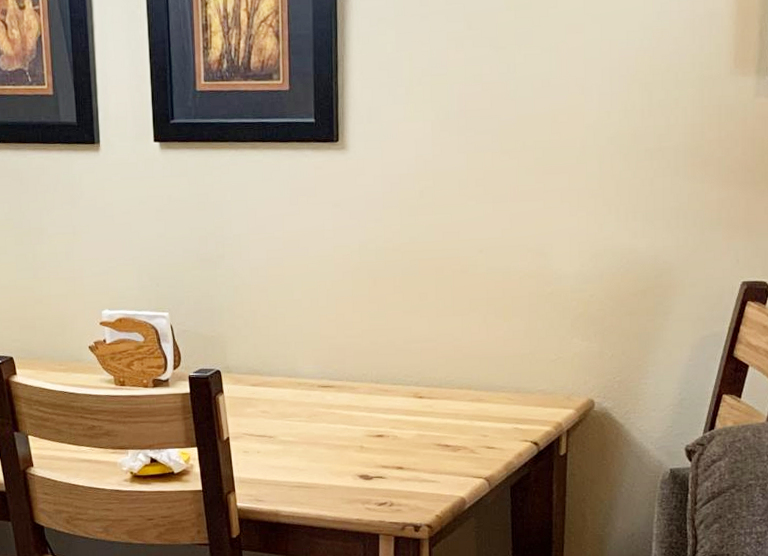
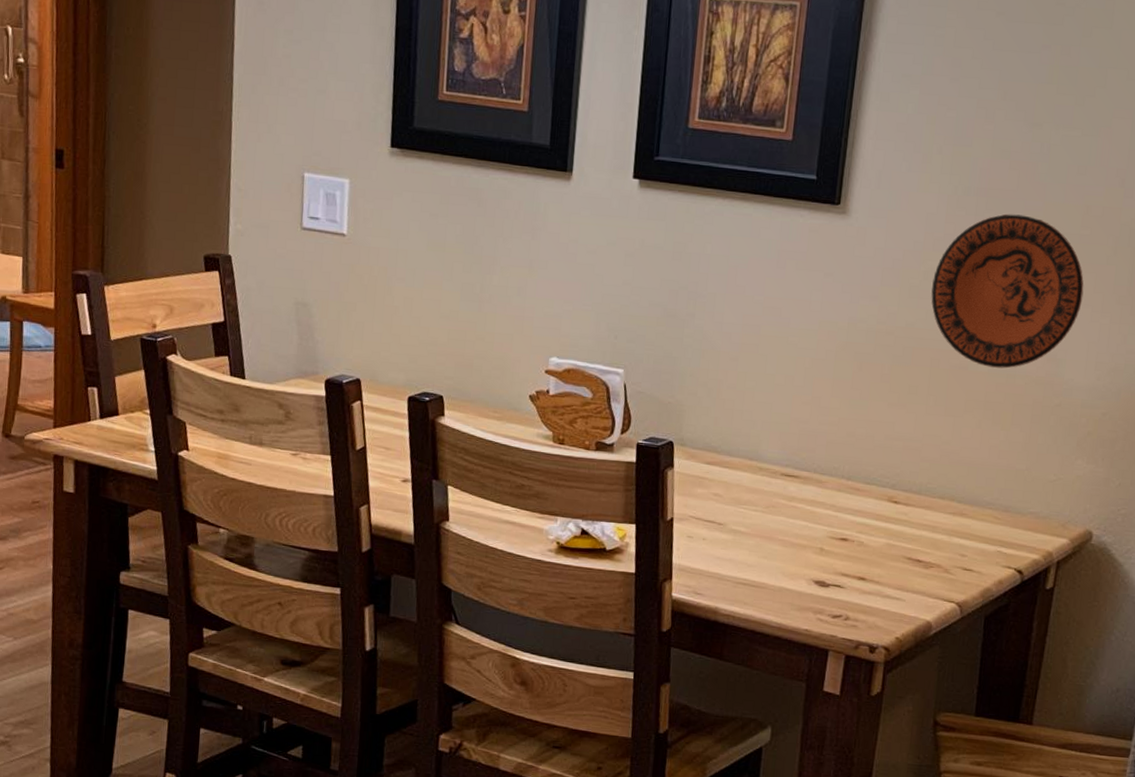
decorative plate: none [428,129,560,268] -> present [931,213,1084,369]

